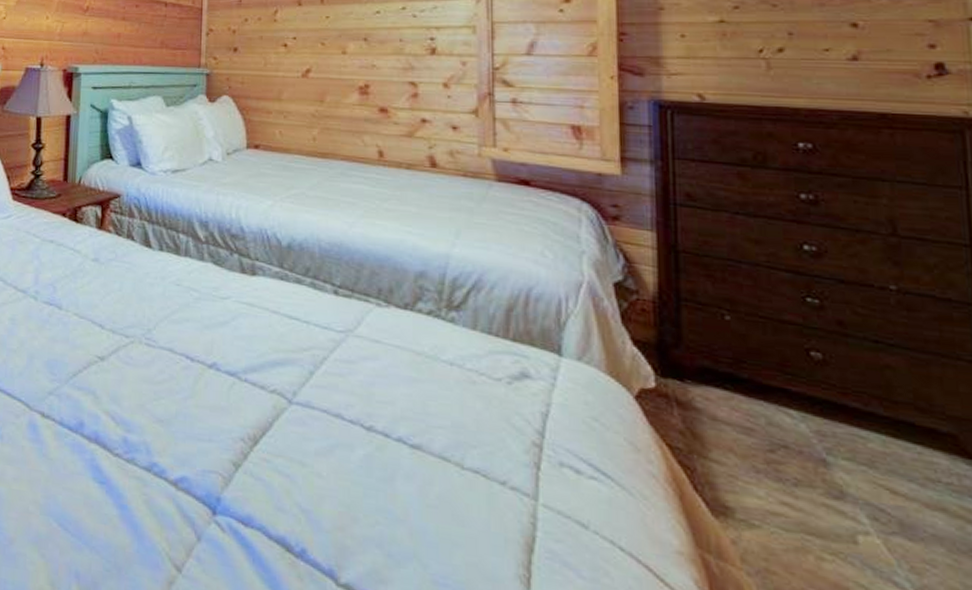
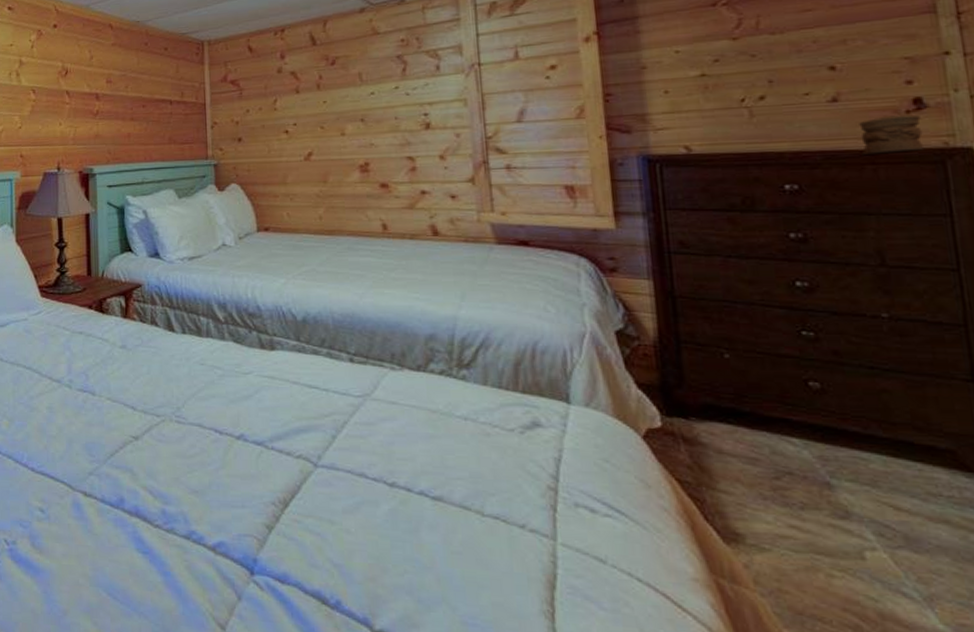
decorative box: none [878,79,944,120] -> present [859,115,925,156]

